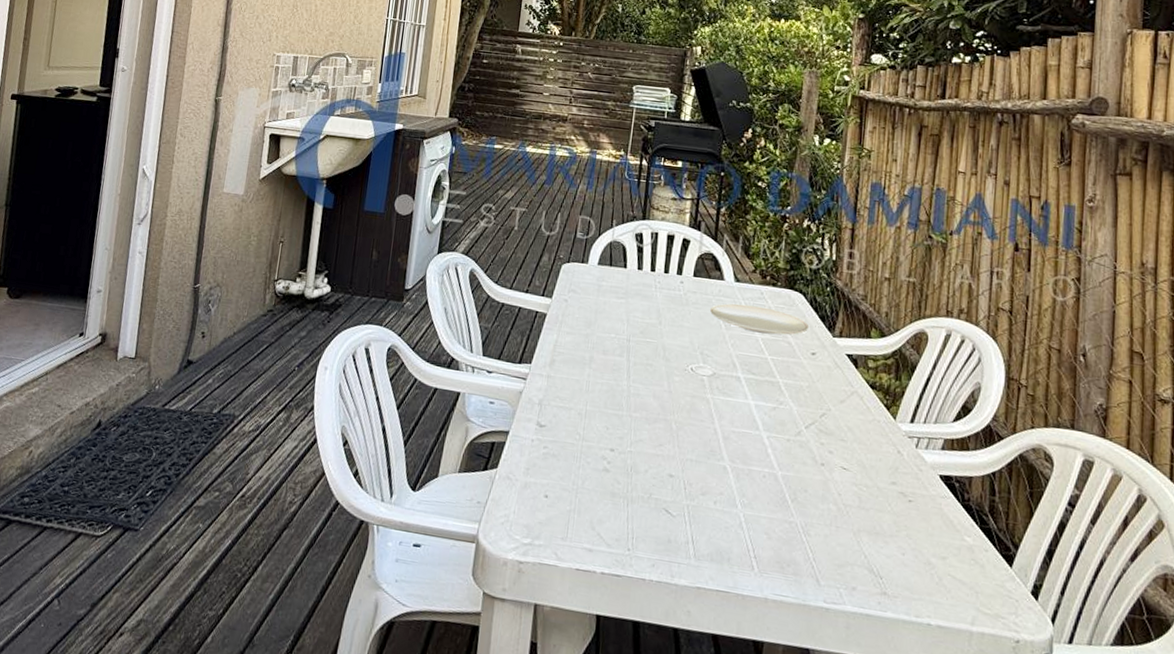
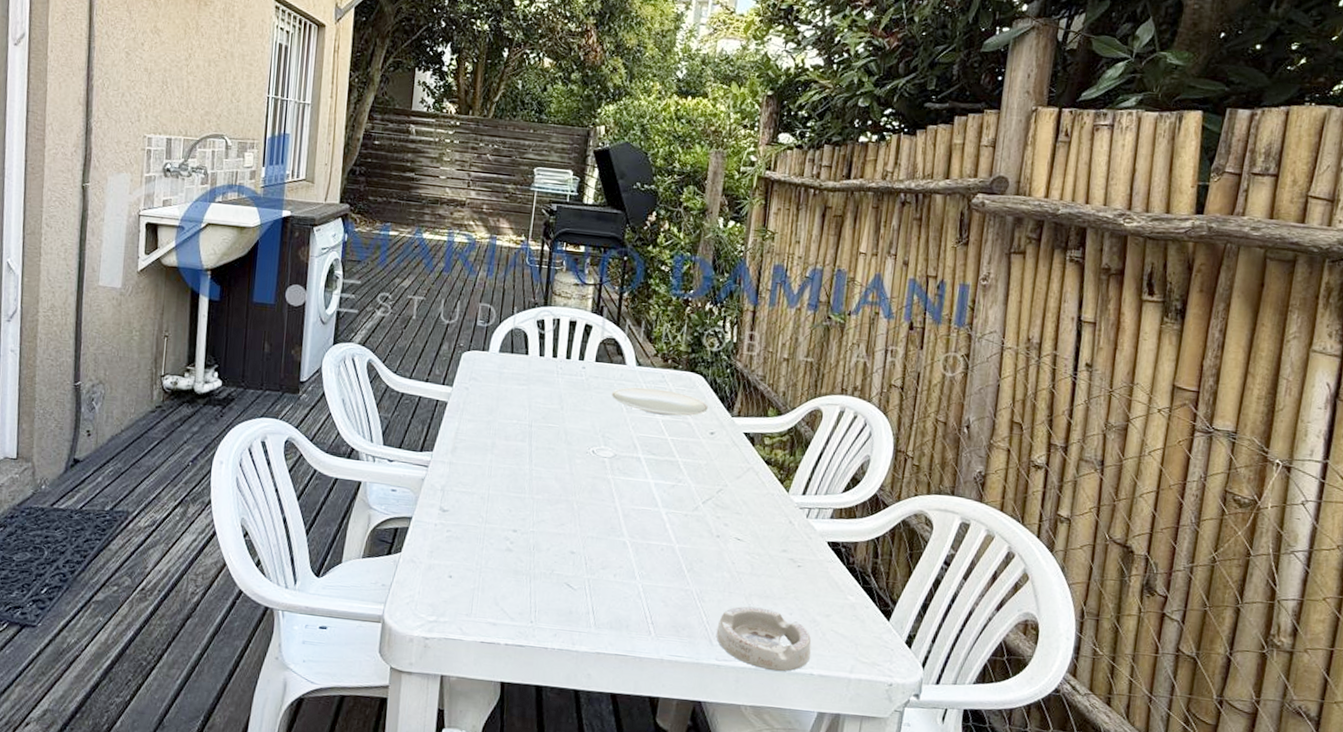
ashtray: none [823,543,928,620] -> present [716,606,812,672]

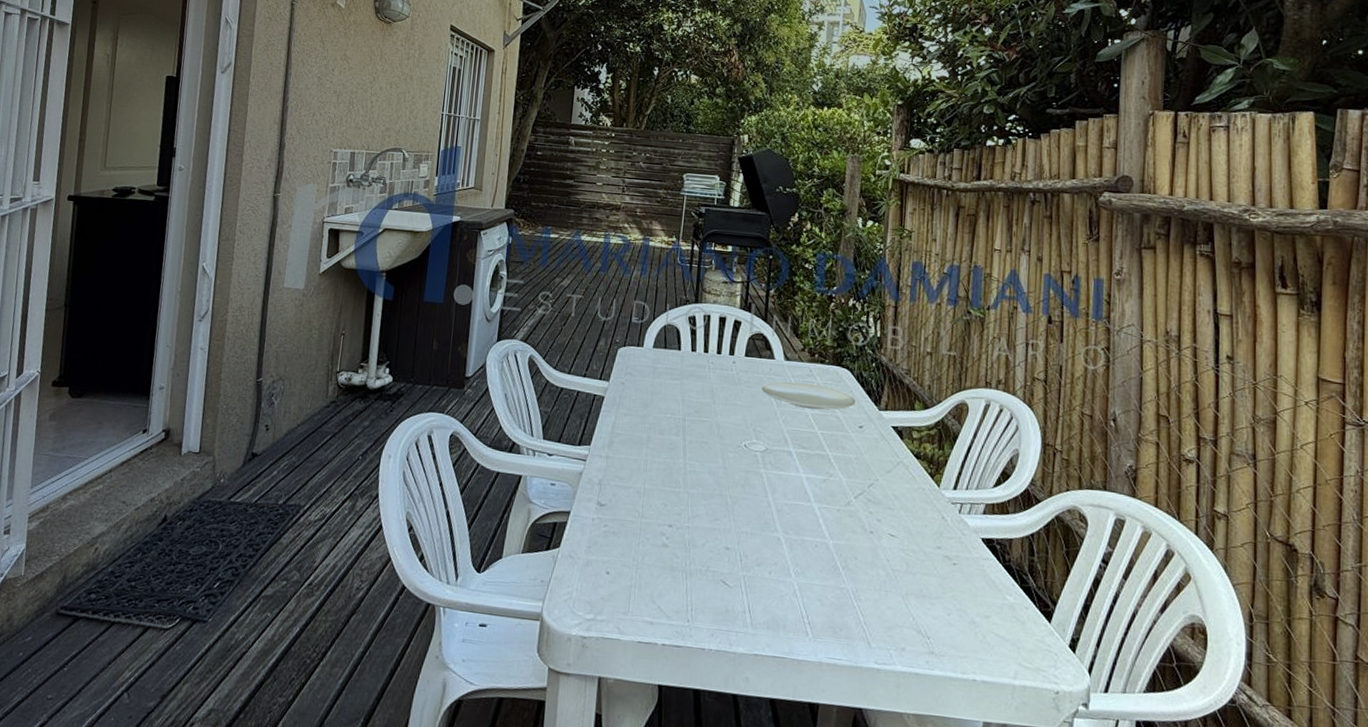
ashtray: present [716,606,812,672] -> none [874,606,973,677]

